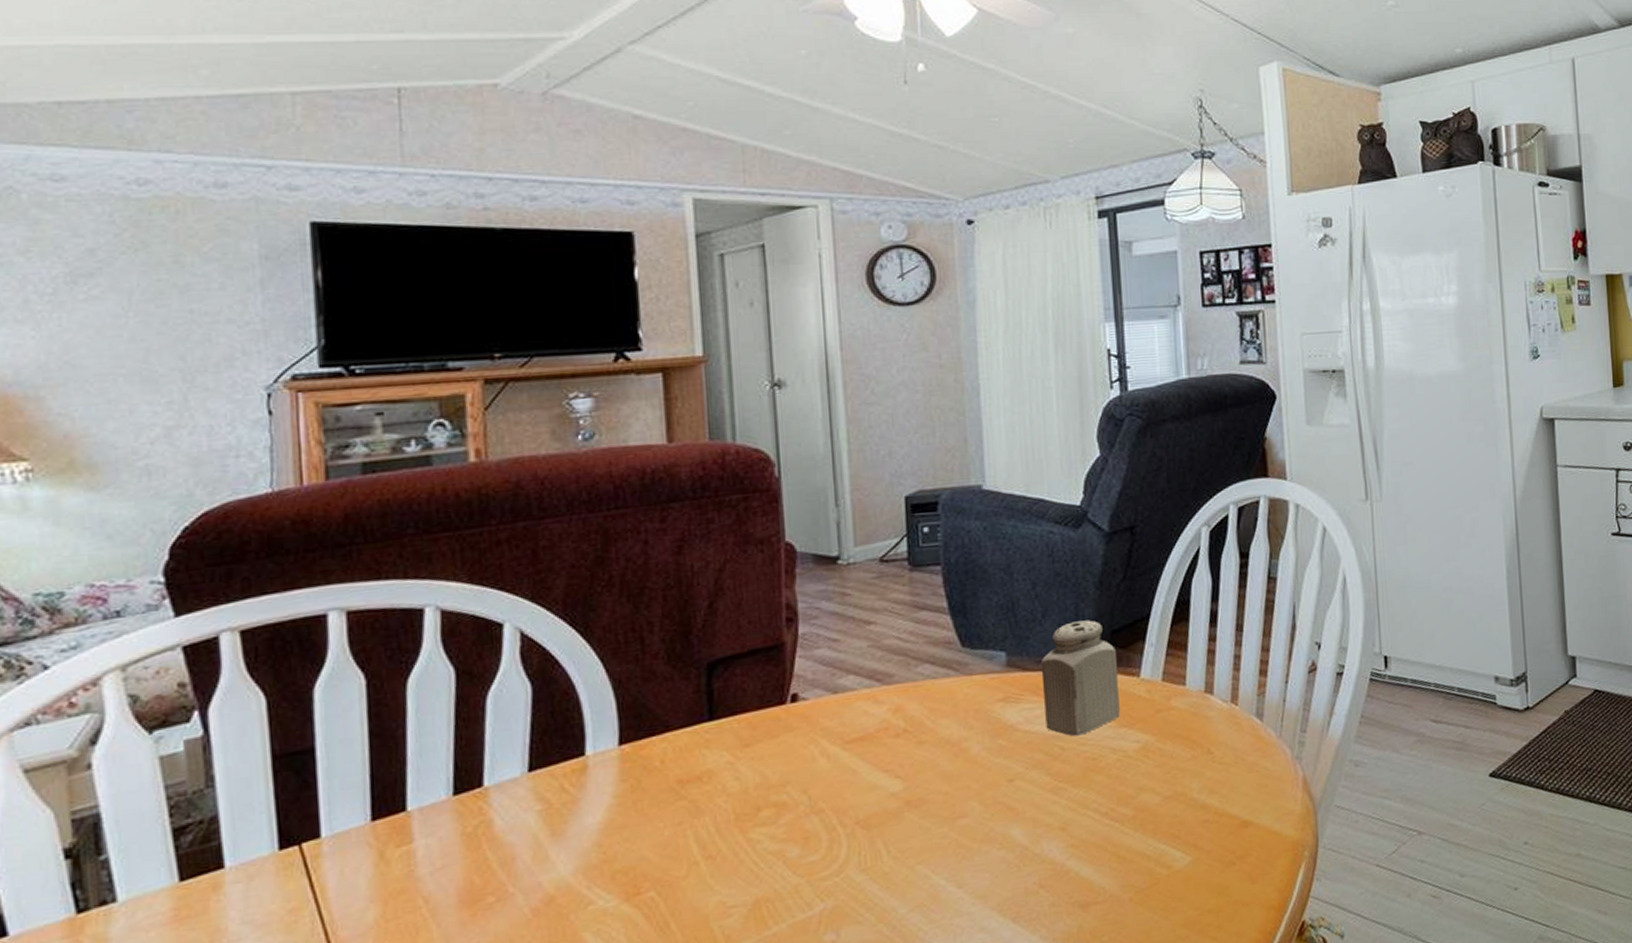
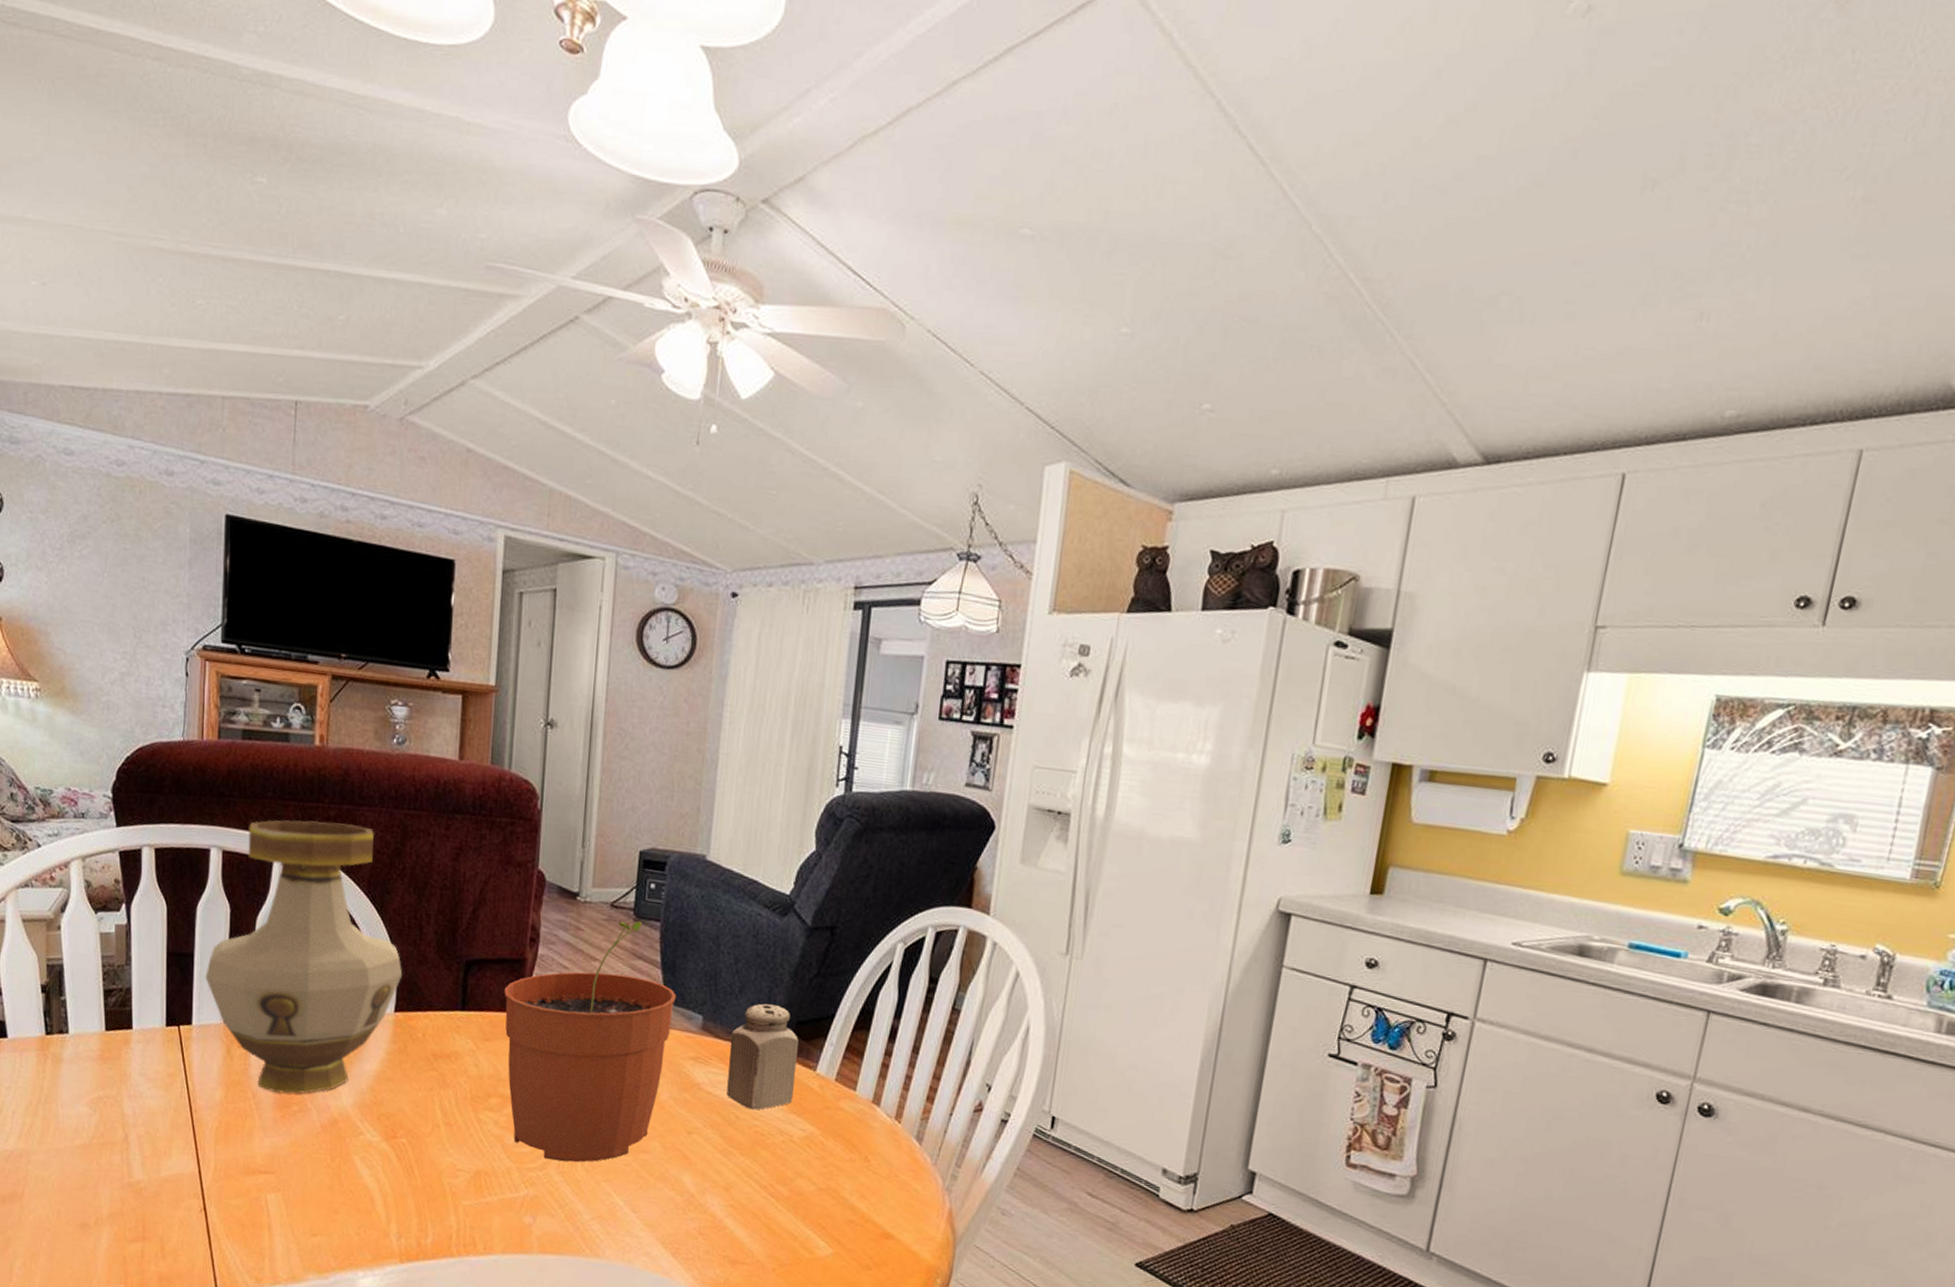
vase: none [336,542,625,889] -> present [205,819,403,1094]
plant pot: none [761,569,972,861] -> present [504,920,676,1163]

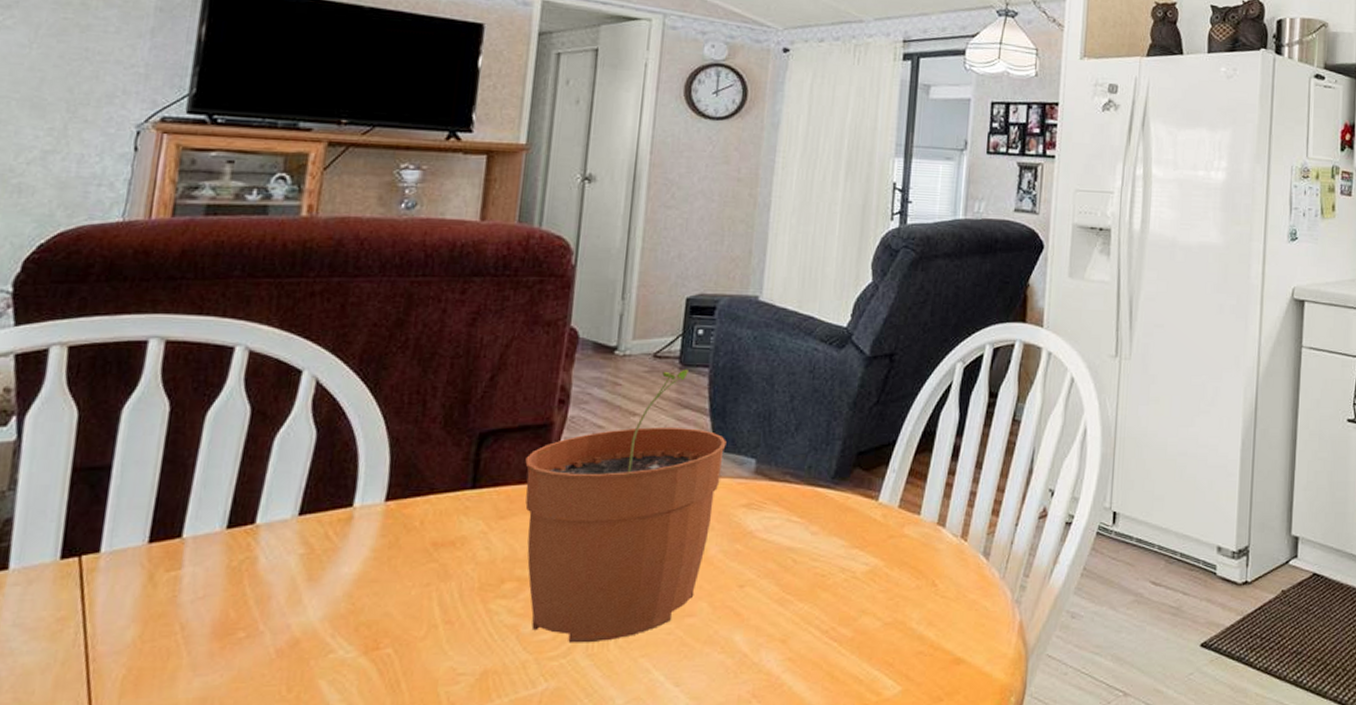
vase: present [205,819,403,1094] -> none [126,297,399,619]
salt shaker: present [726,1003,799,1110] -> none [783,438,859,551]

